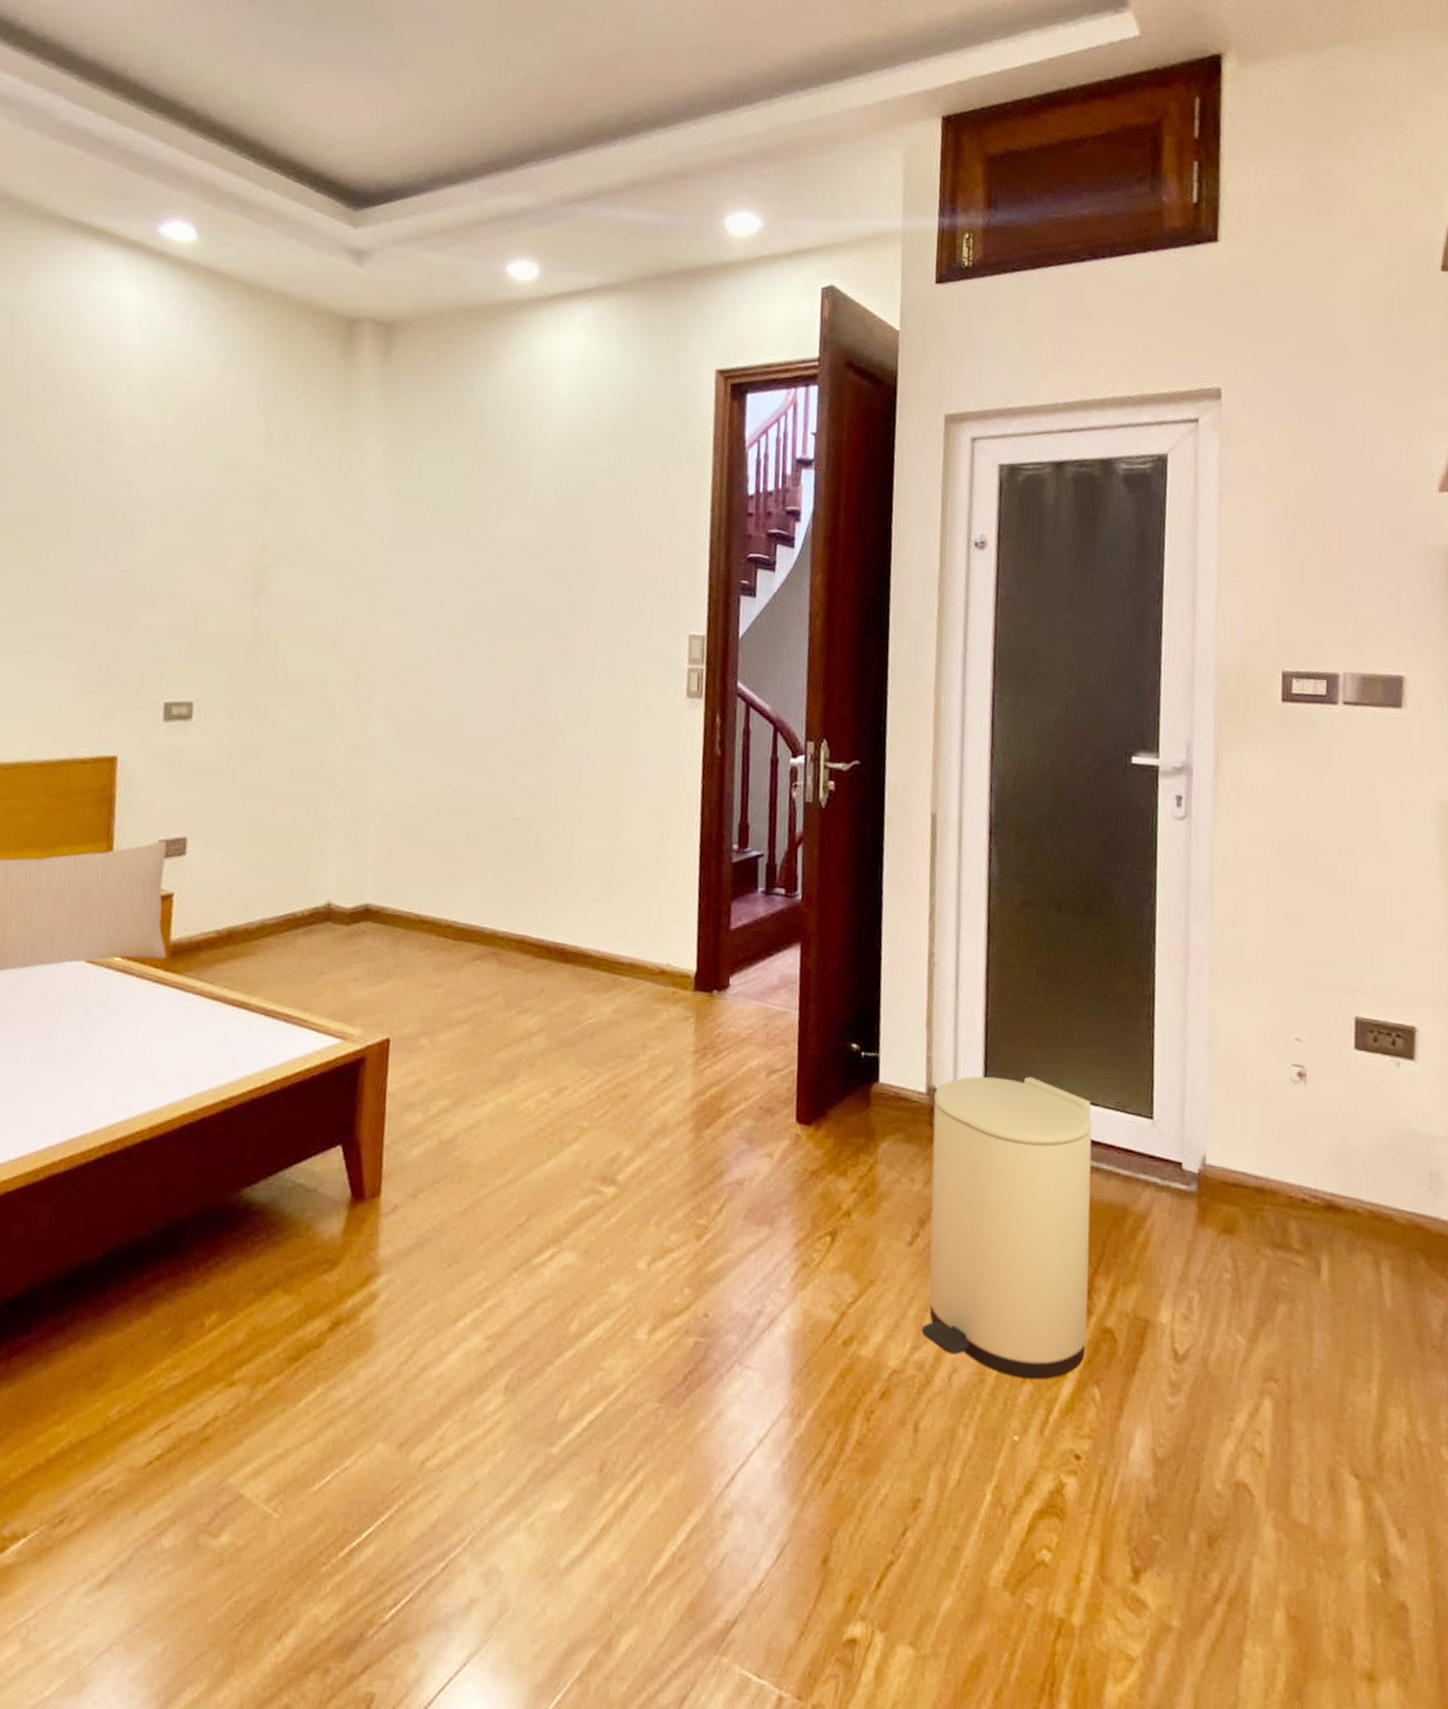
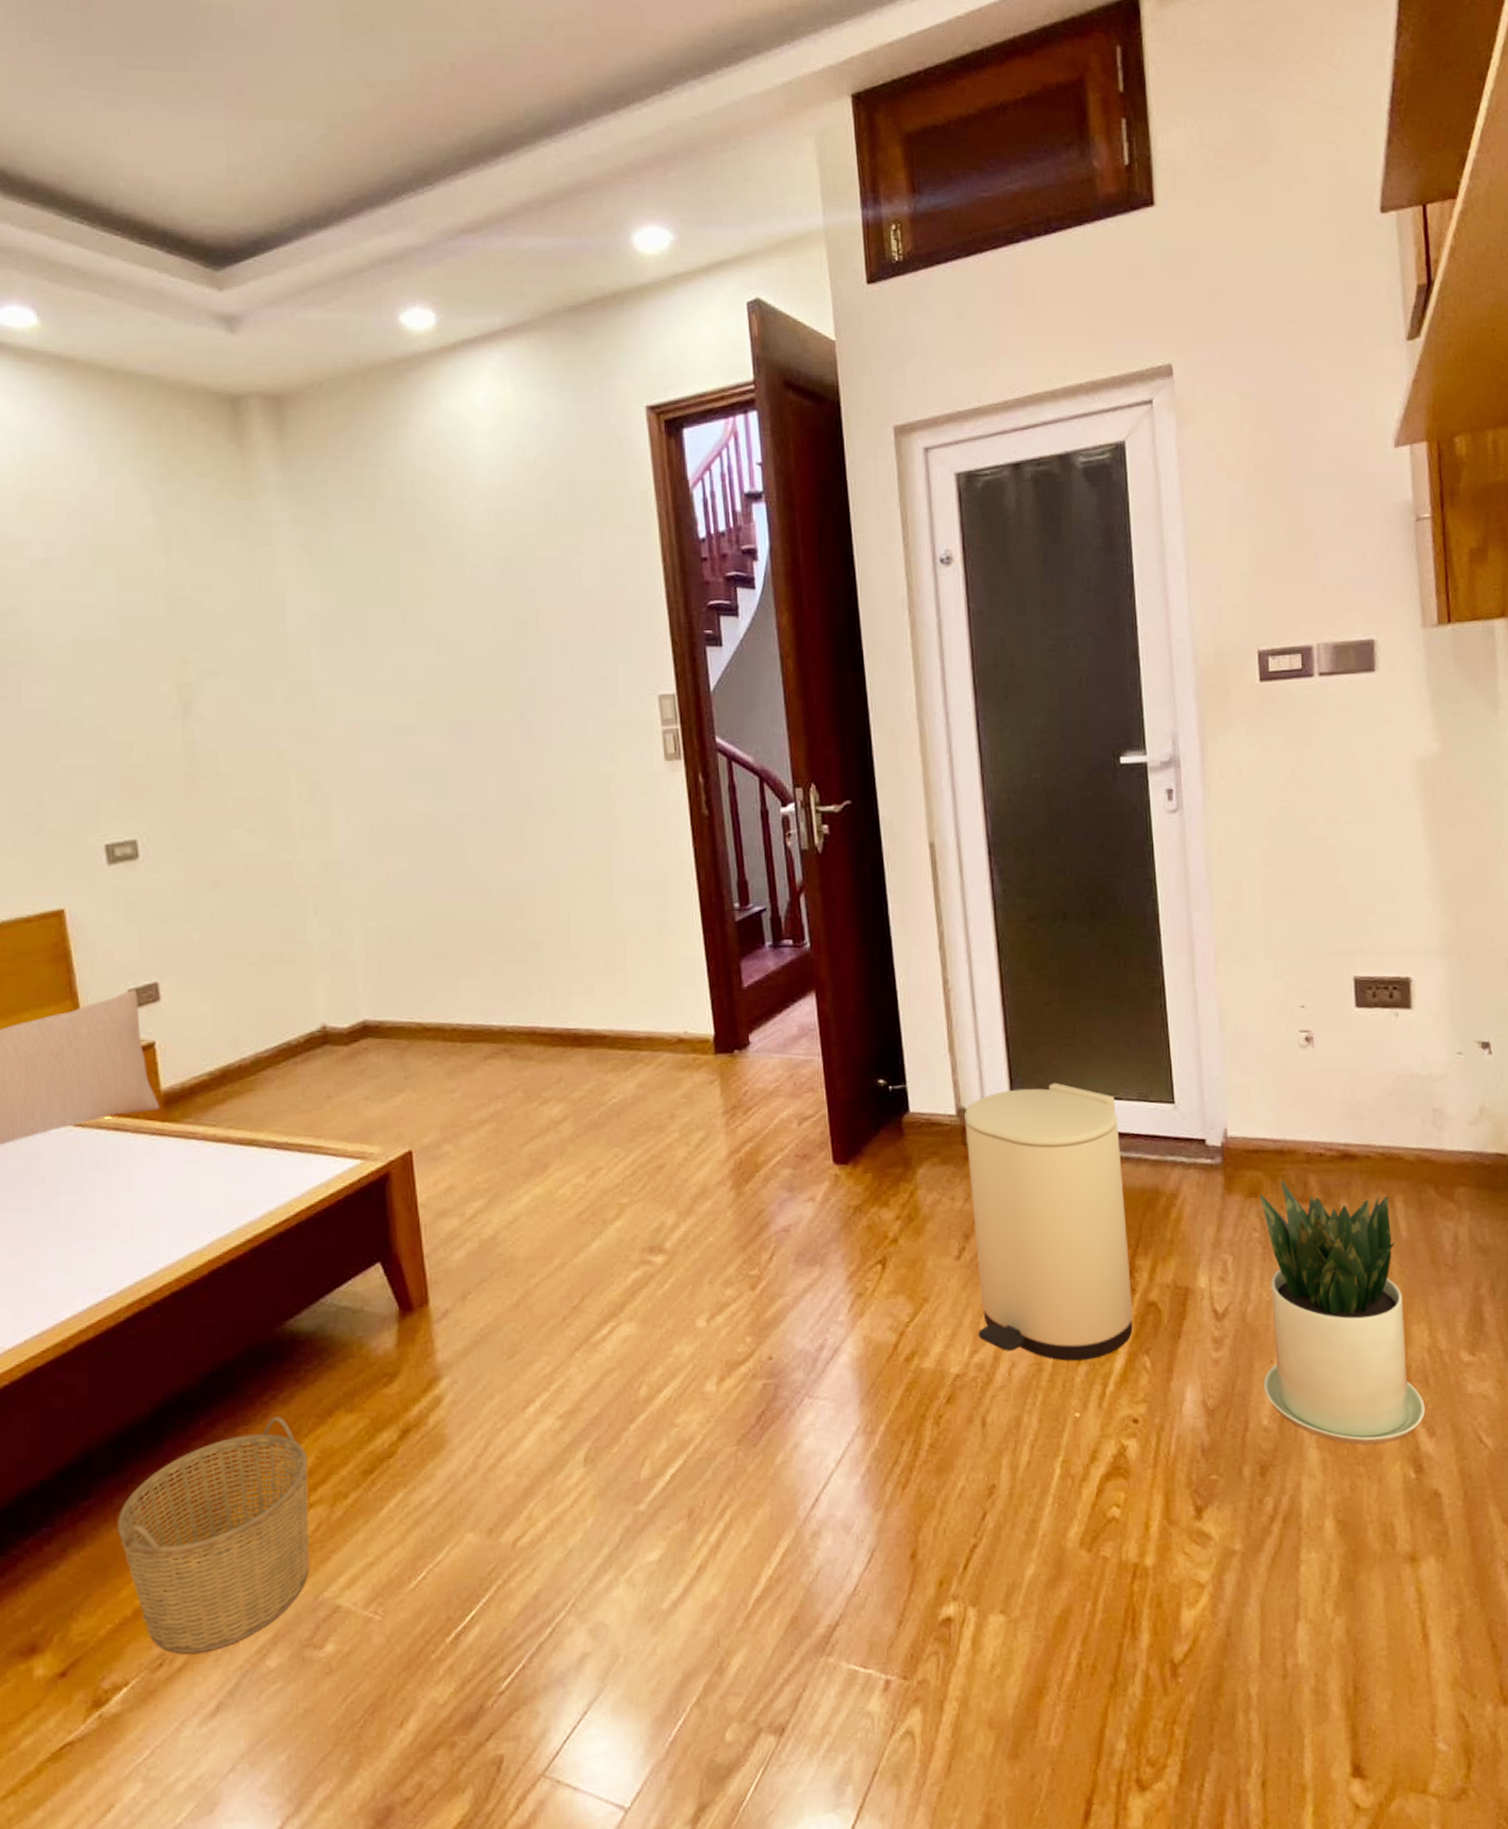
basket: none [47,1283,239,1517] -> present [116,1416,310,1654]
planter: none [1220,1221,1398,1537] -> present [1259,1180,1425,1445]

